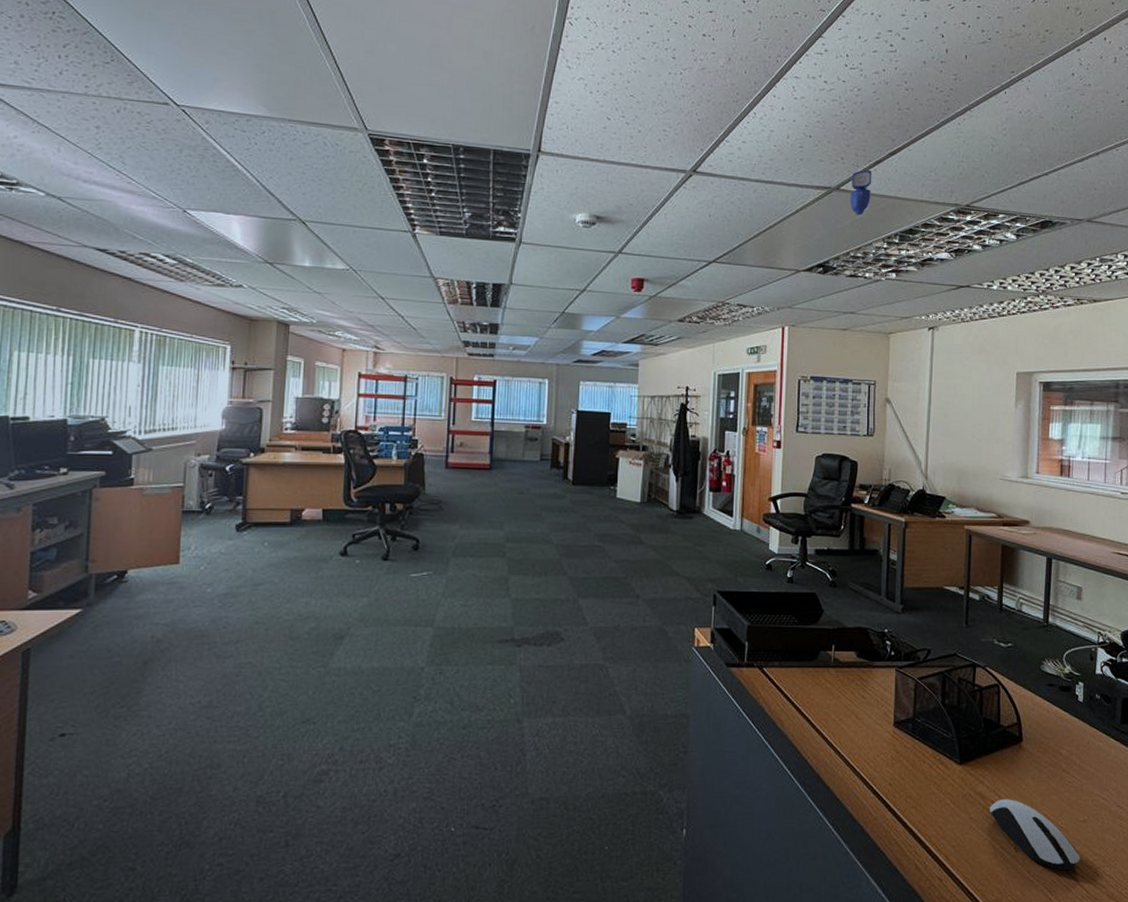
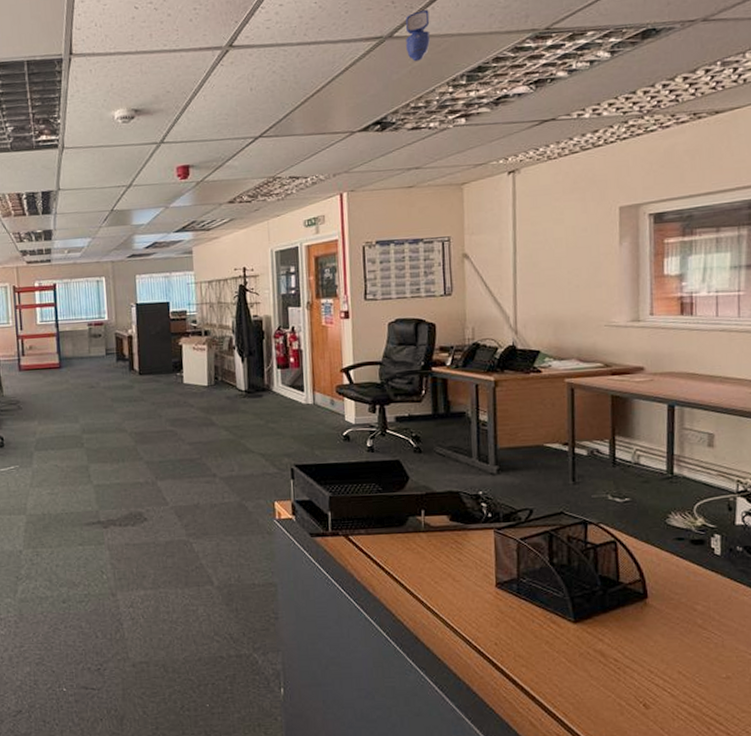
computer mouse: present [990,799,1080,871] -> none [612,656,725,728]

